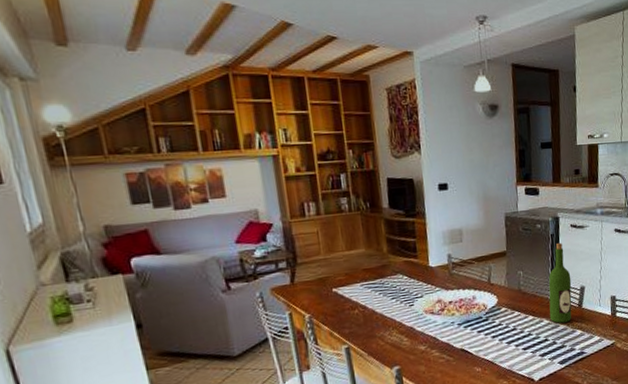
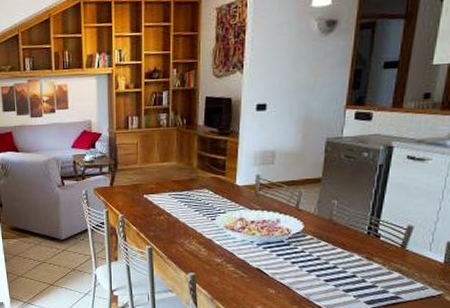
wine bottle: present [548,242,572,323] -> none [362,174,397,261]

